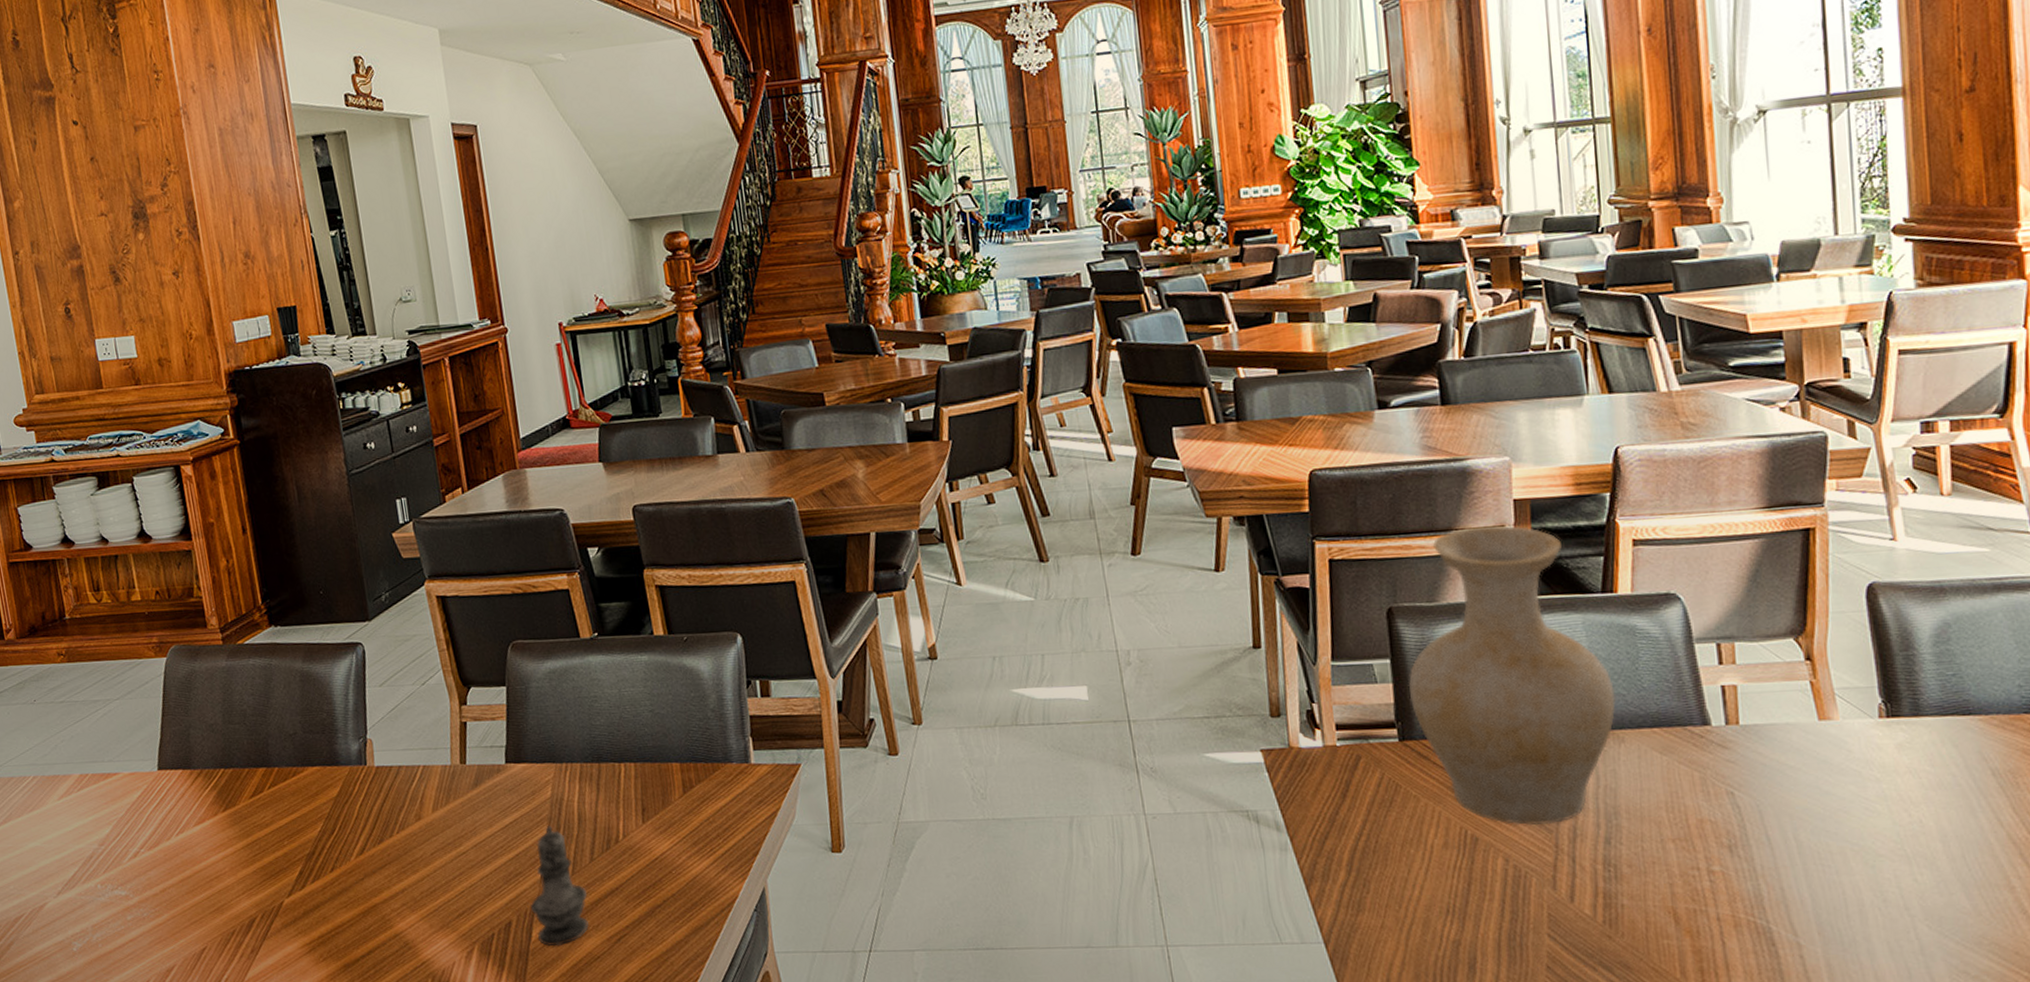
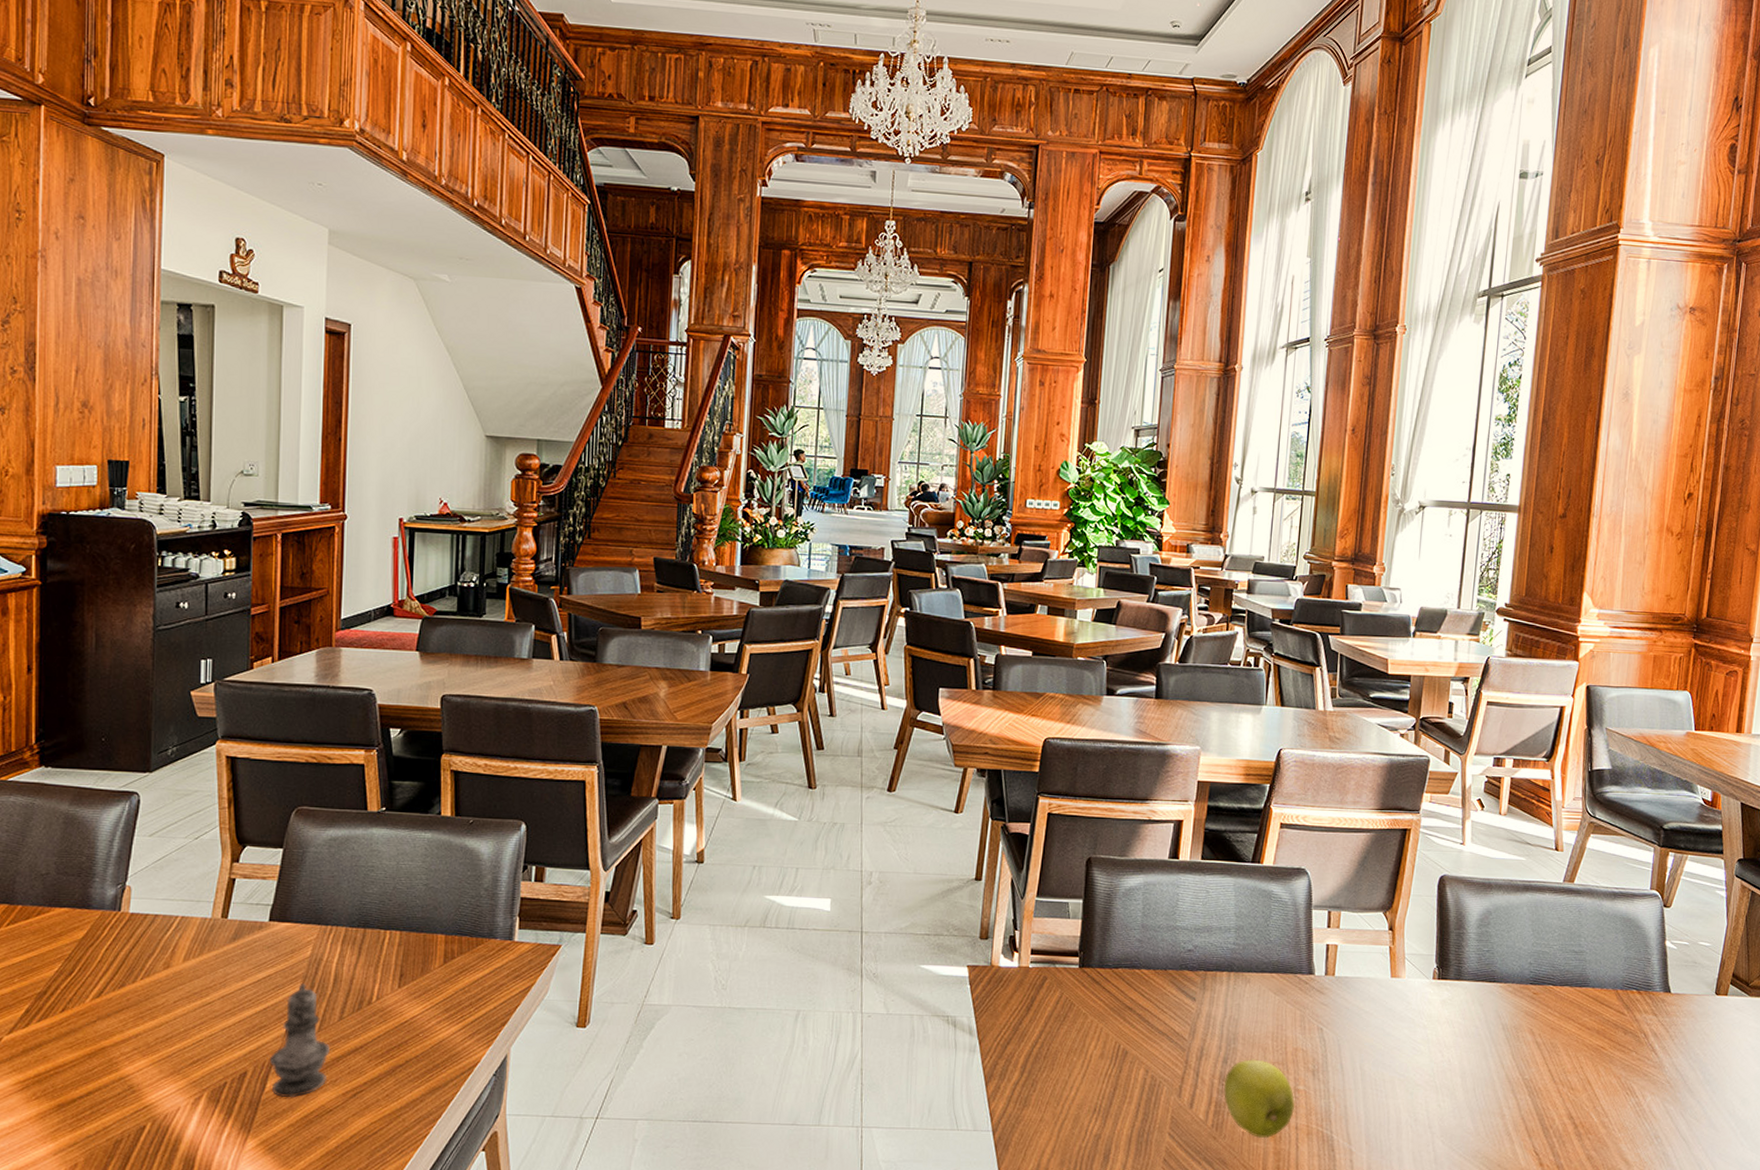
vase: present [1408,524,1616,825] -> none [1093,798,1249,1045]
apple: none [1611,836,1713,935] -> present [1224,1059,1295,1139]

